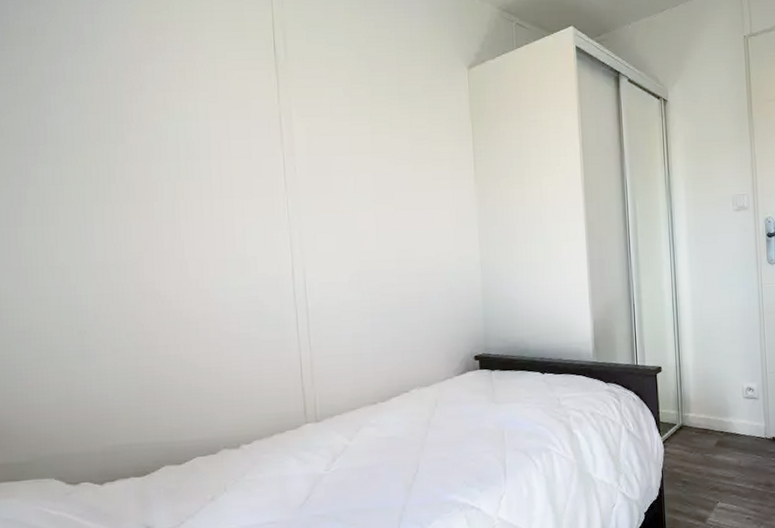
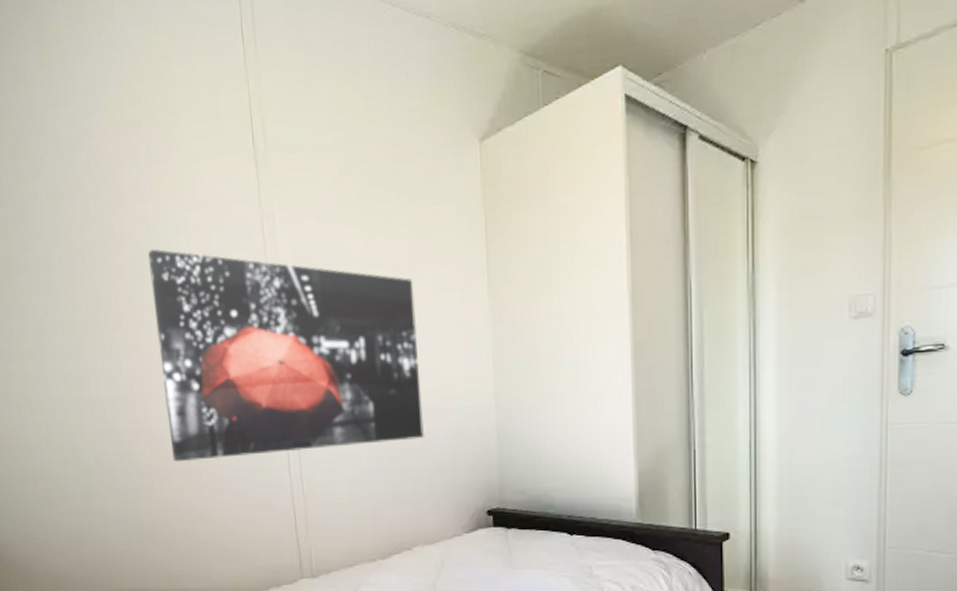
wall art: none [167,131,422,321] -> present [148,248,425,462]

